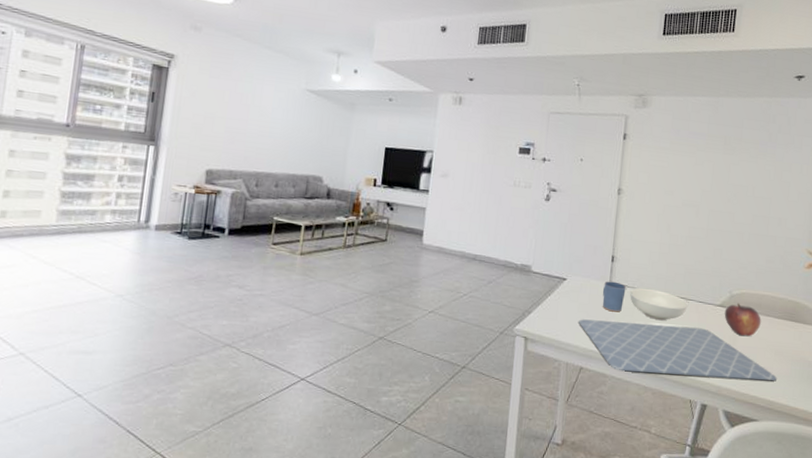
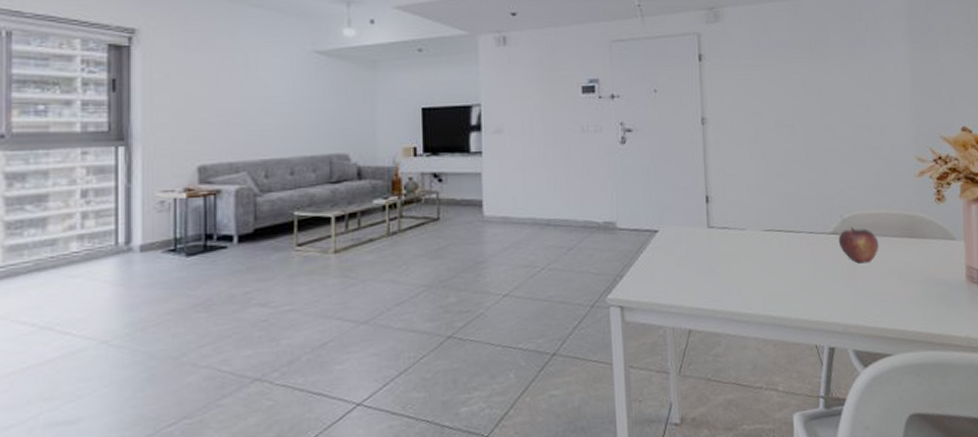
placemat: present [579,319,777,381] -> none [679,262,905,327]
mug: present [602,281,626,312] -> none [701,225,727,260]
bowl: present [629,287,689,320] -> none [731,226,799,261]

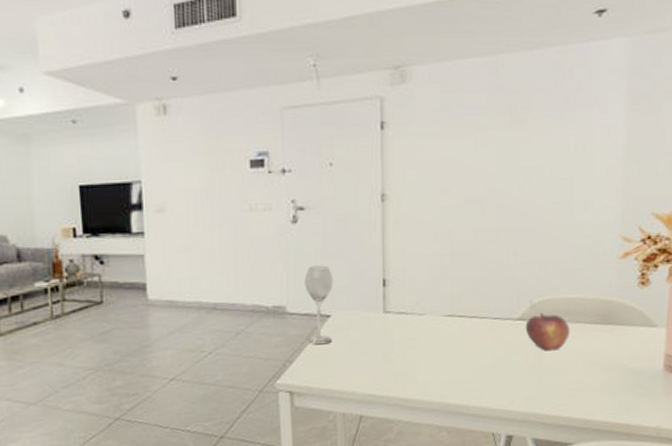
wineglass: none [633,183,660,260] -> present [304,265,333,345]

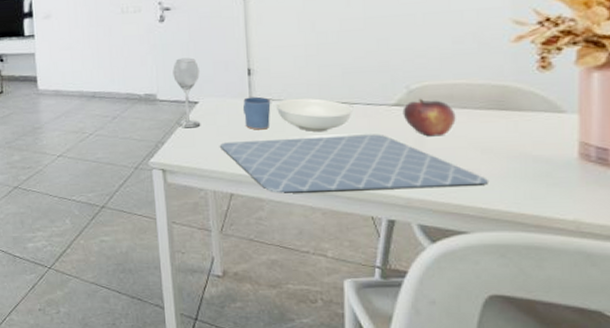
placemat: none [352,349,592,414] -> present [220,134,488,194]
mug: none [376,309,404,346] -> present [242,96,271,130]
bowl: none [408,311,482,347] -> present [275,98,354,132]

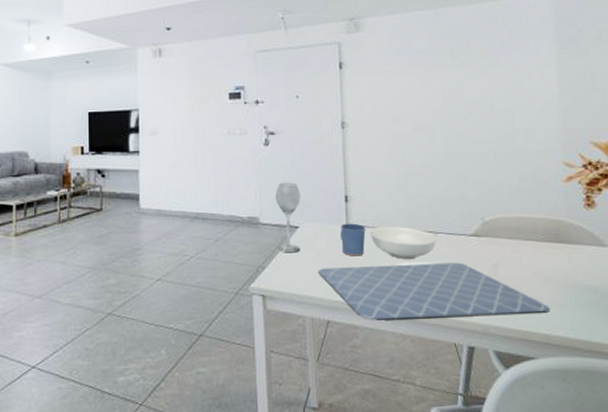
fruit: present [402,98,456,137] -> none [479,229,523,266]

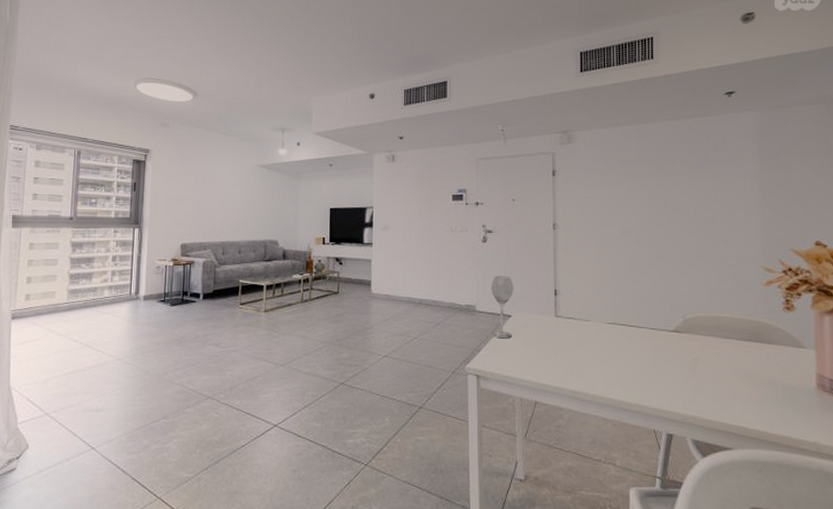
placemat: present [319,262,550,321] -> none [528,354,747,407]
mug: present [340,223,366,256] -> none [548,314,573,345]
bowl: present [369,226,438,259] -> none [576,319,640,350]

